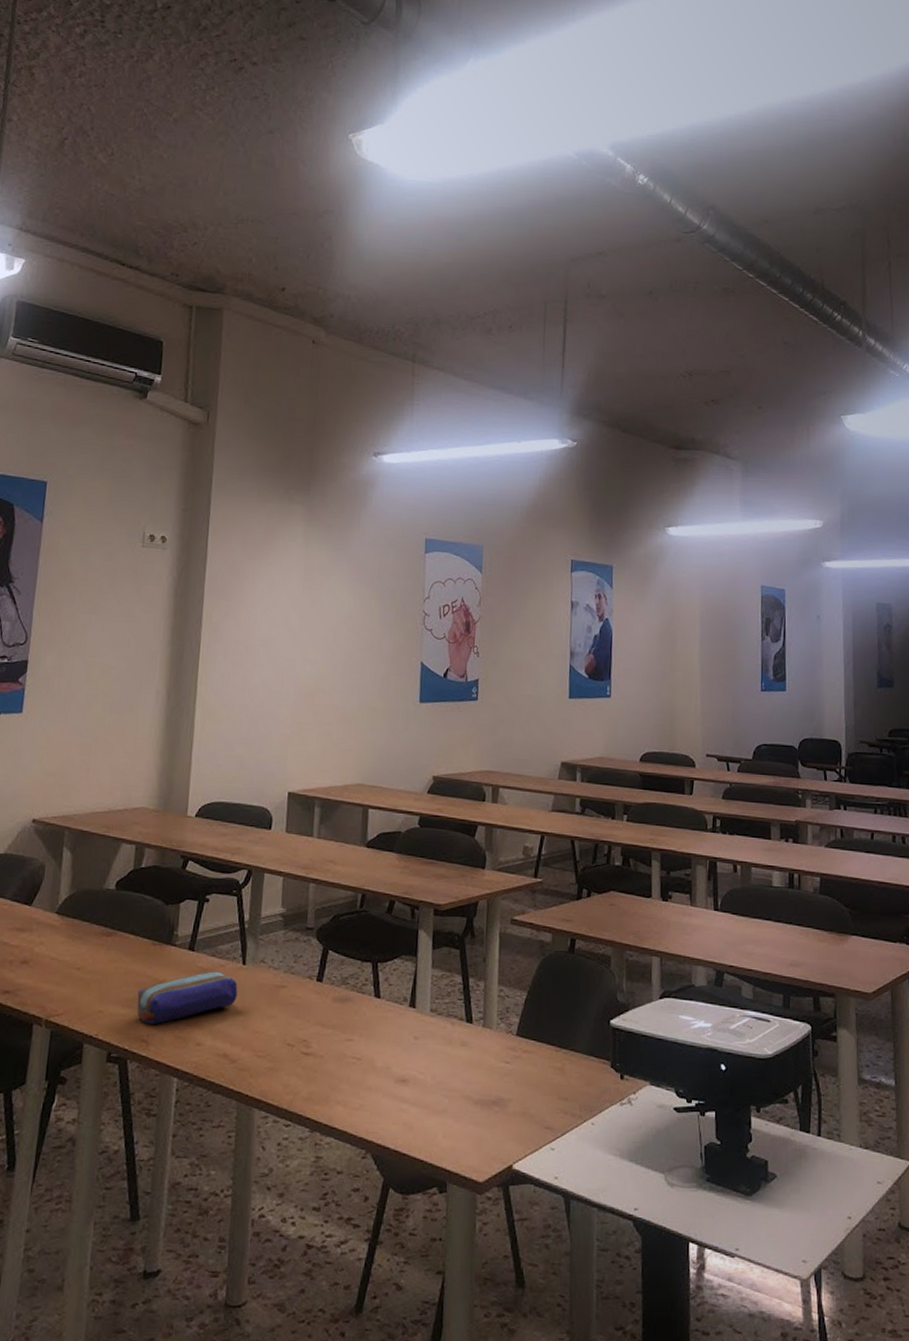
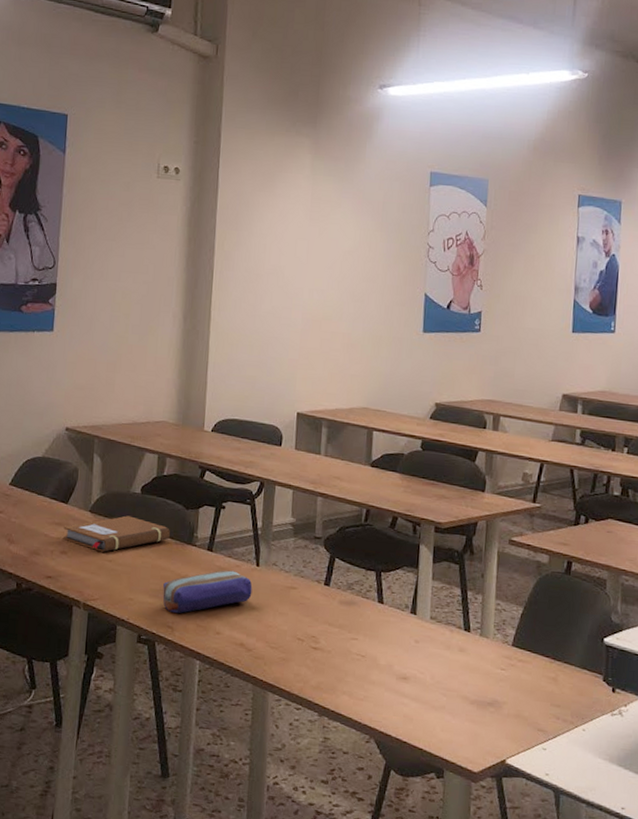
notebook: none [24,915,147,959] -> present [63,515,170,552]

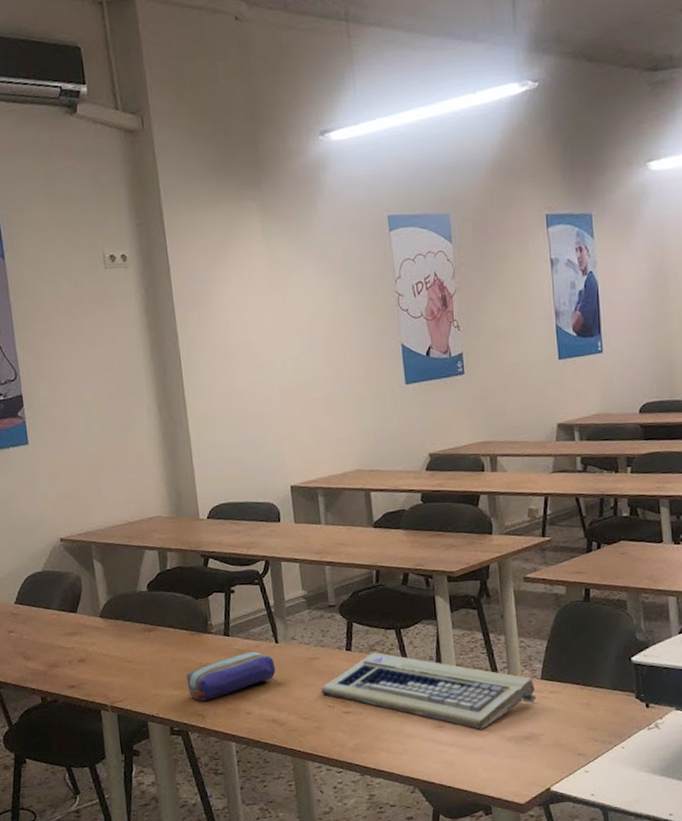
notebook: present [63,515,170,552] -> none [77,615,184,654]
computer keyboard: none [293,591,505,688] -> present [321,652,537,729]

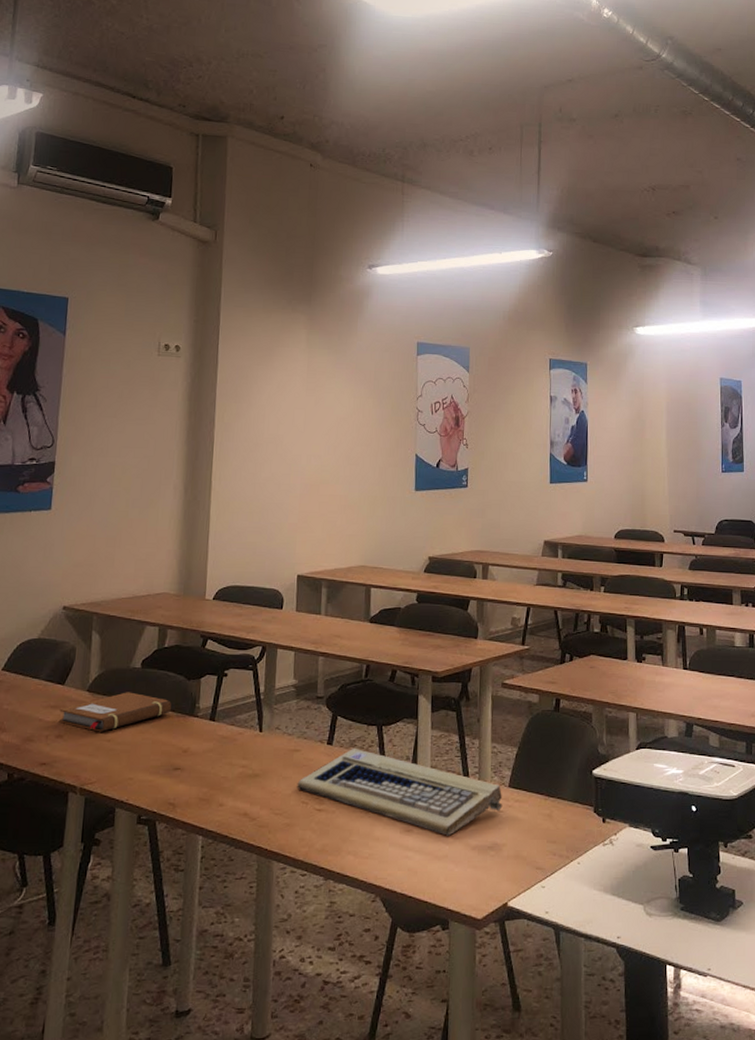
notebook: none [77,615,184,654] -> present [58,692,171,732]
pencil case: present [186,651,276,702] -> none [164,738,256,789]

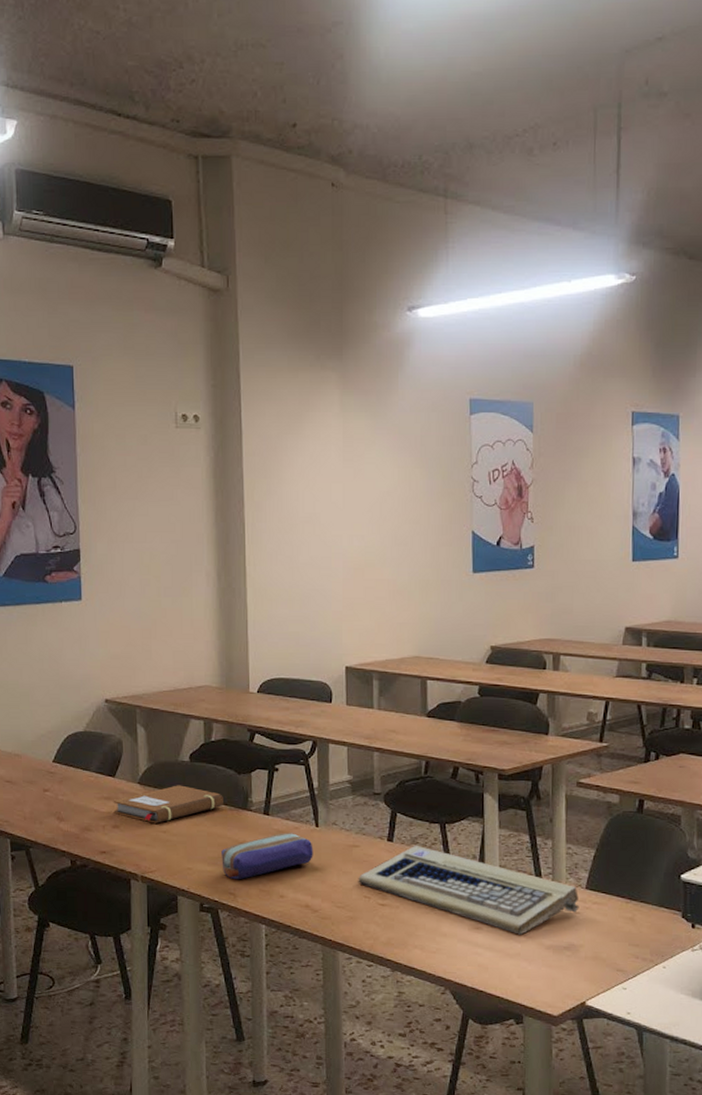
pencil case: none [164,738,256,789] -> present [221,833,313,880]

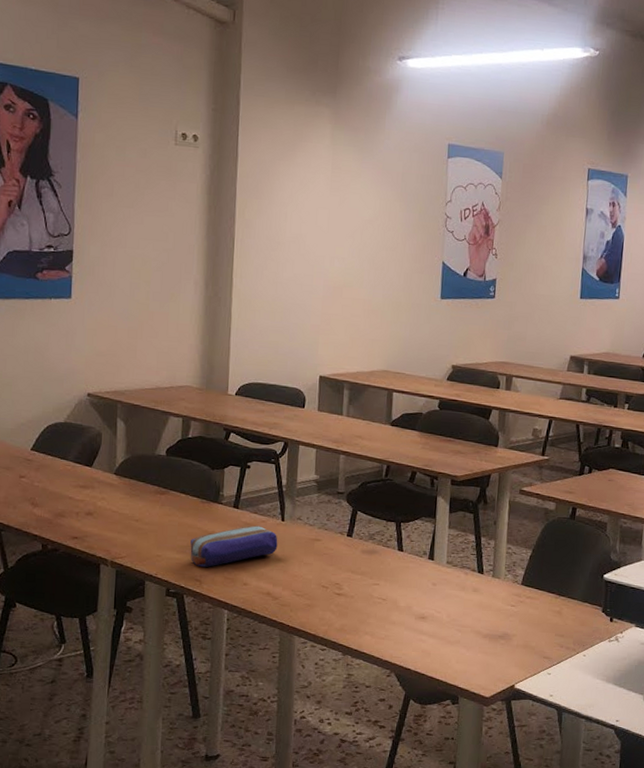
notebook: present [113,785,223,824] -> none [88,477,196,512]
computer keyboard: present [358,845,580,935] -> none [317,540,515,624]

